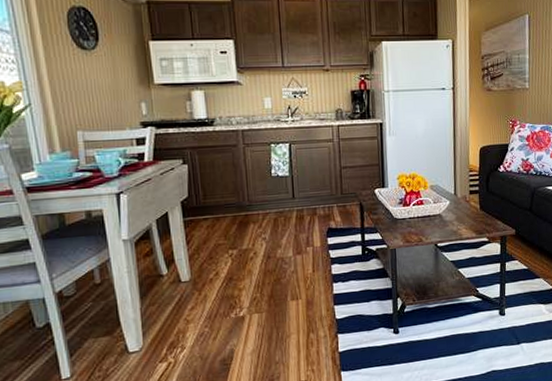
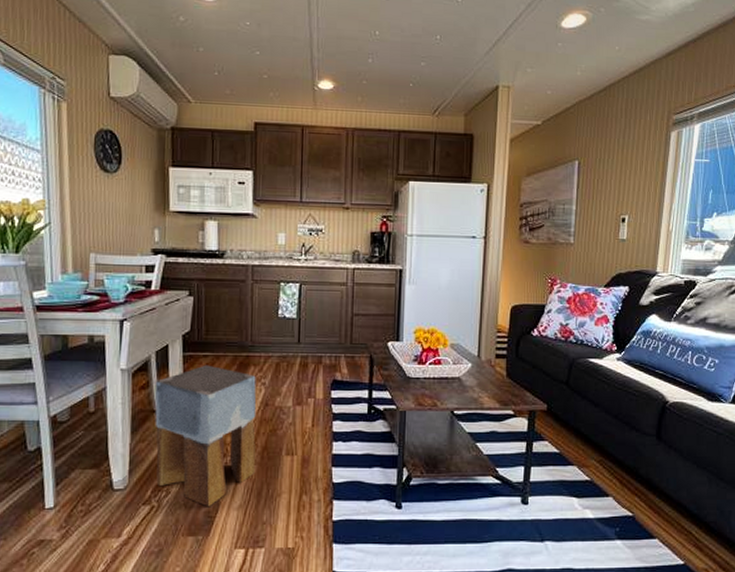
stool: none [158,227,264,356] -> present [155,365,257,507]

